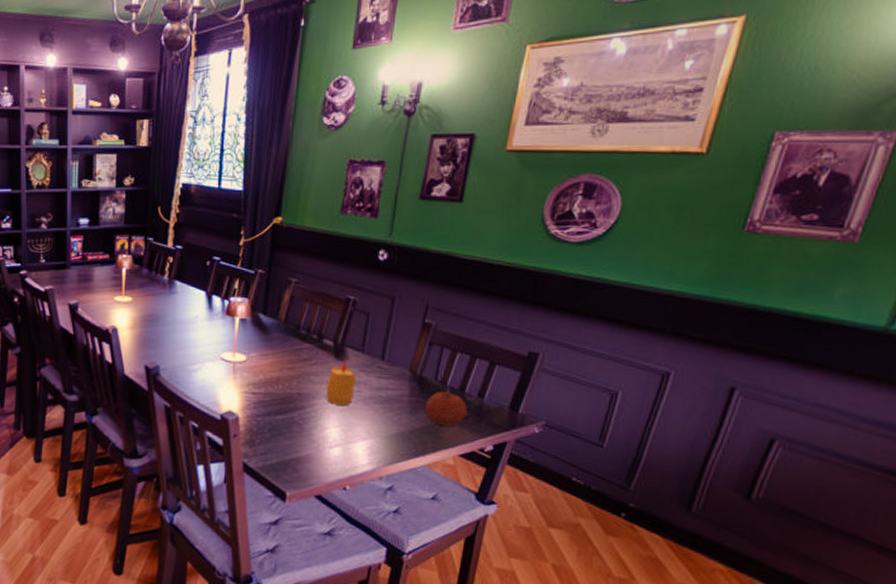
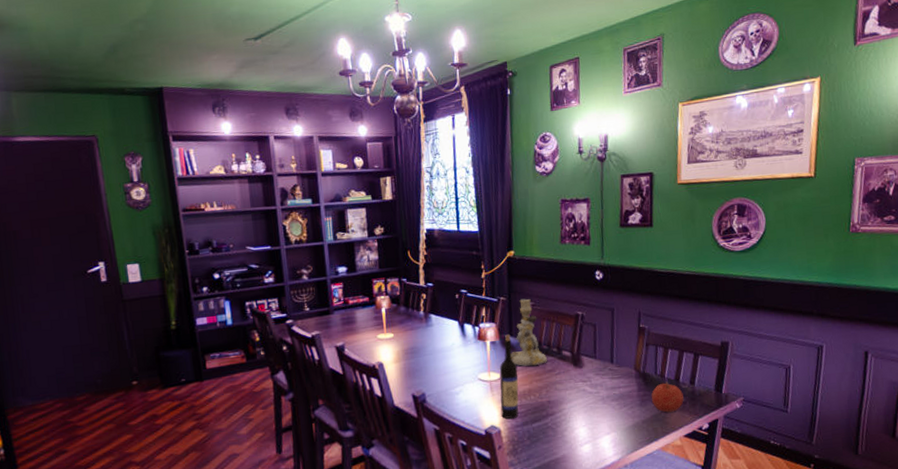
wine bottle: none [241,312,268,407] -> present [499,334,519,419]
candlestick: none [261,274,304,351] -> present [510,298,547,366]
candle: present [325,359,356,405] -> none [570,366,594,407]

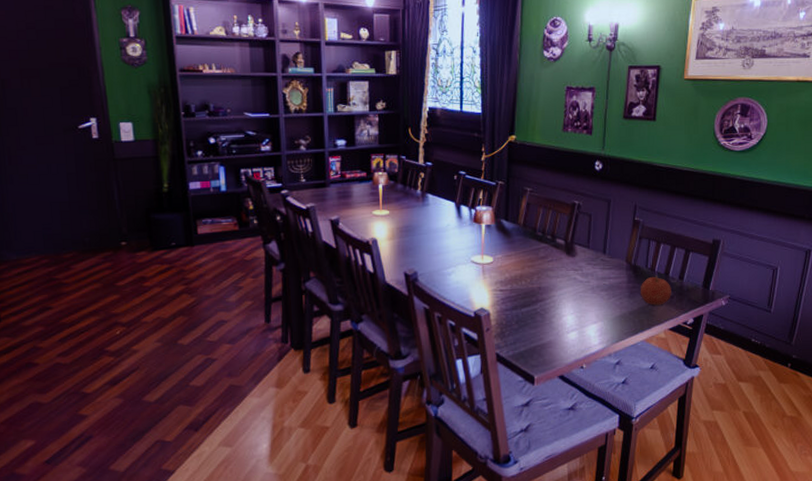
wine bottle: present [499,334,519,419] -> none [491,218,511,303]
candlestick: present [510,298,547,366] -> none [505,184,541,251]

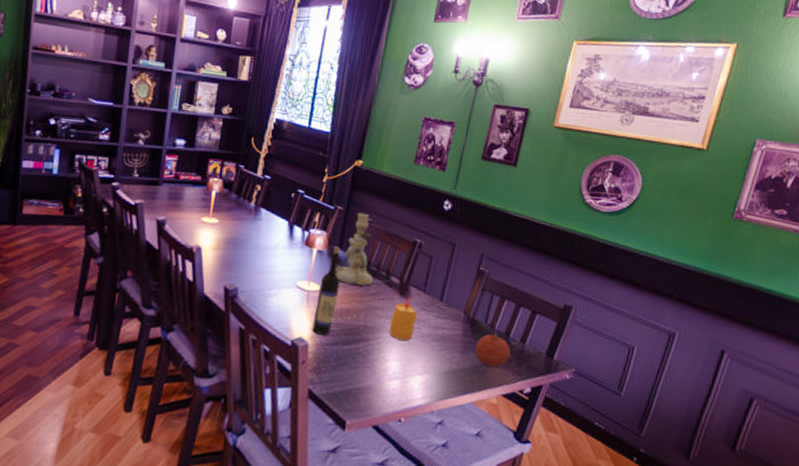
wine bottle: none [491,218,511,303] -> present [312,246,340,336]
candlestick: none [505,184,541,251] -> present [335,212,373,286]
candle: none [561,255,585,295] -> present [389,297,418,341]

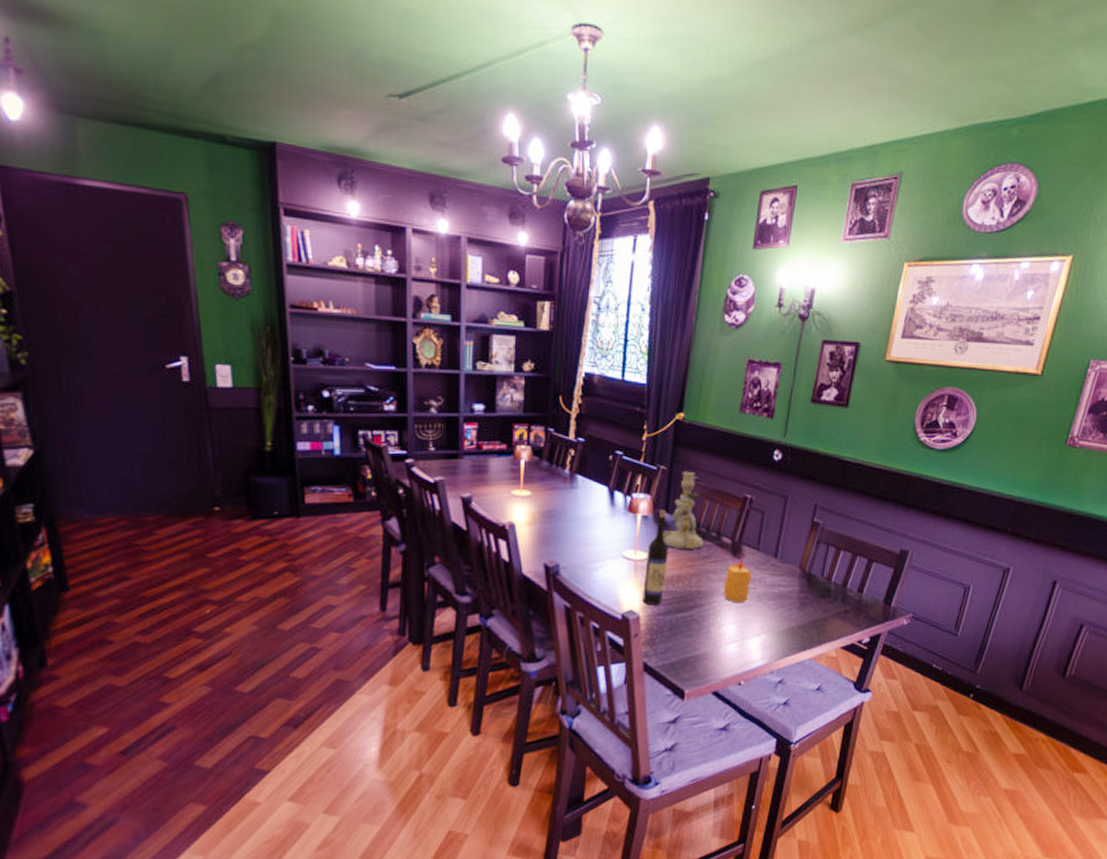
fruit: present [475,333,511,367] -> none [812,586,848,620]

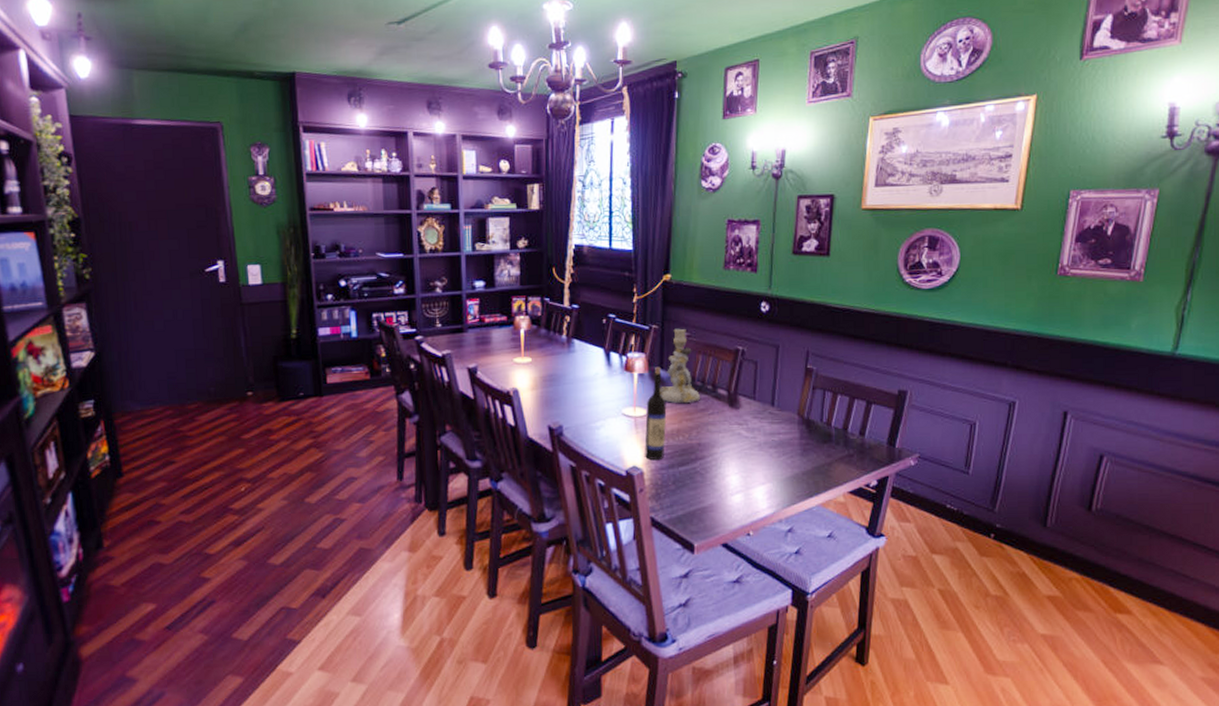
candle: present [723,557,752,602] -> none [723,407,750,452]

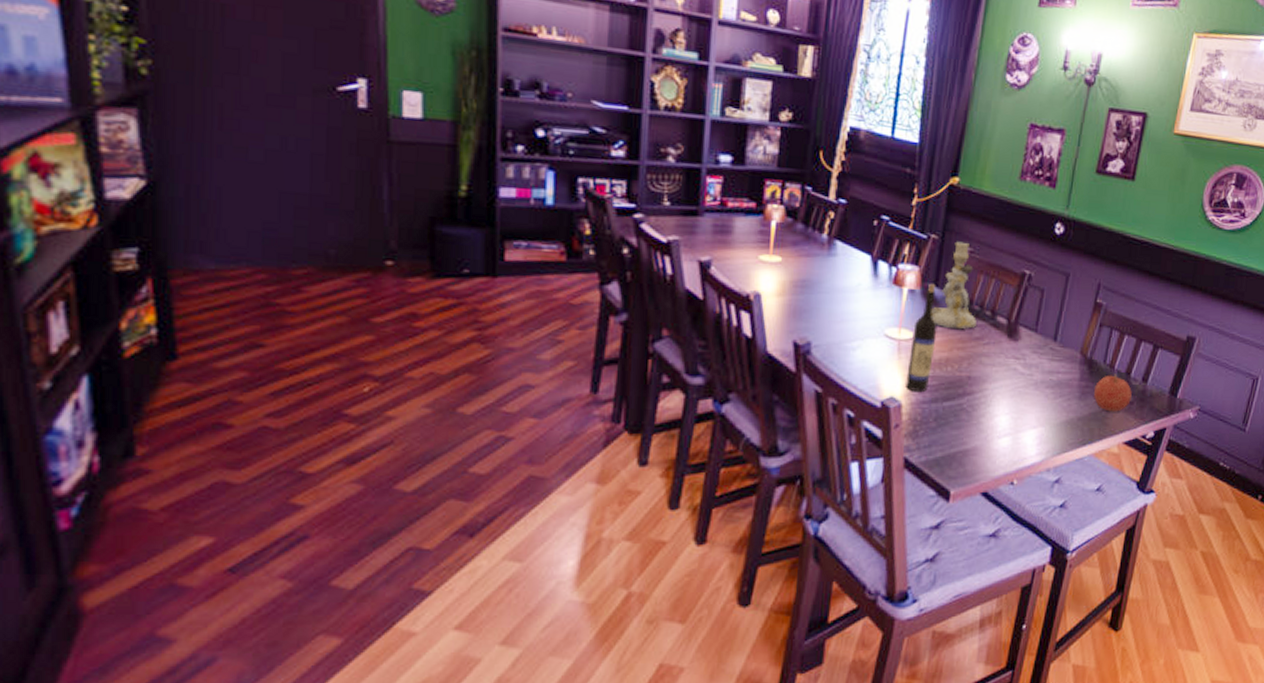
fruit: none [814,430,851,465] -> present [1093,374,1132,412]

